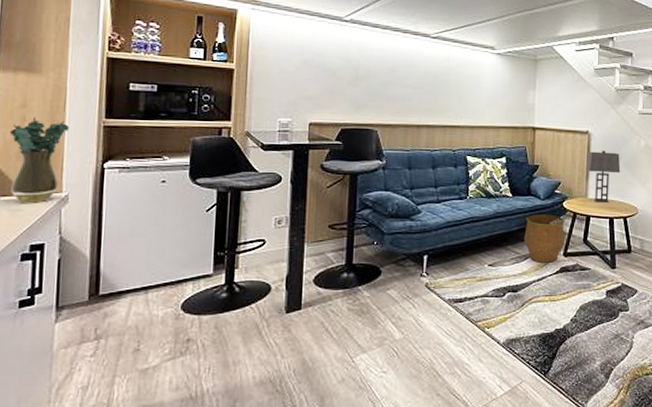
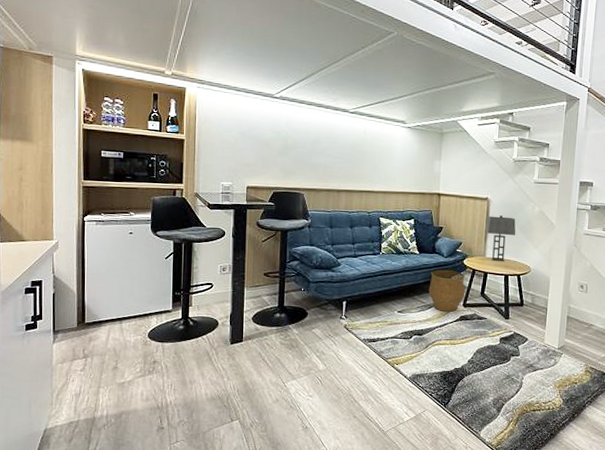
vase: present [10,117,69,204] -> none [12,178,56,249]

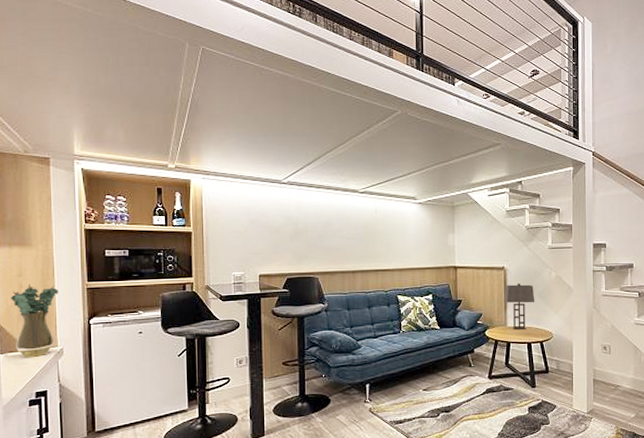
vase: none [12,178,56,249] -> present [11,284,58,358]
basket: present [428,269,466,313] -> none [452,342,490,386]

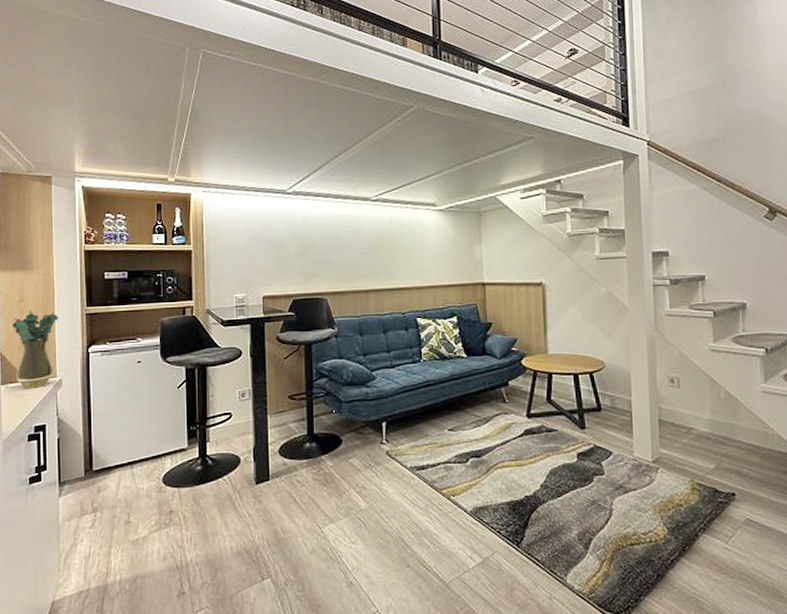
table lamp: present [504,283,535,331] -> none [543,302,582,359]

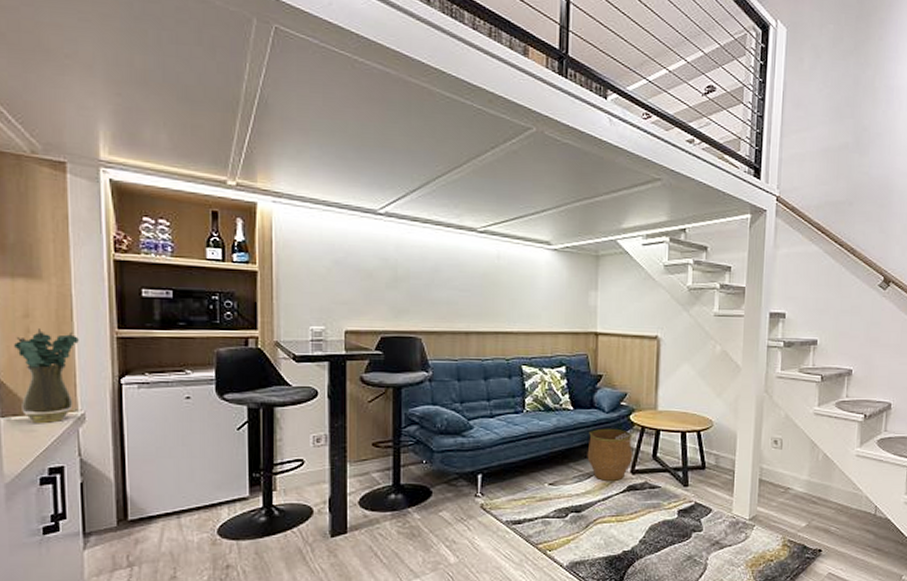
basket: none [483,373,528,427] -> present [587,428,633,482]

